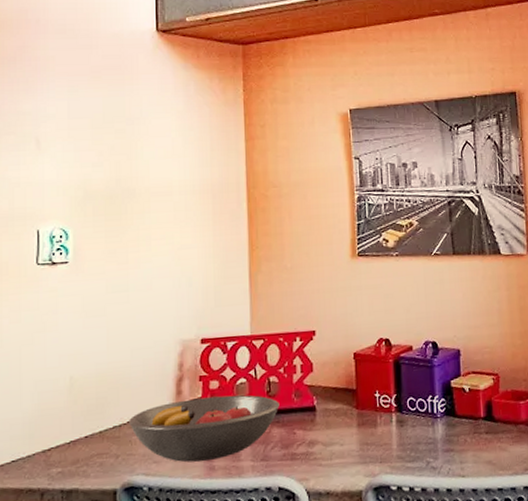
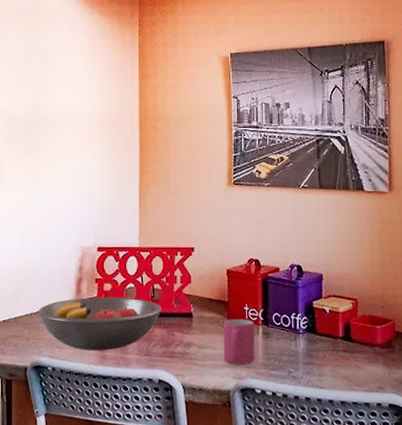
mug: none [351,407,389,461] -> present [223,319,255,365]

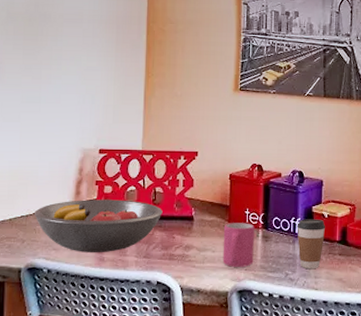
coffee cup: none [298,314,328,367] -> present [297,219,326,270]

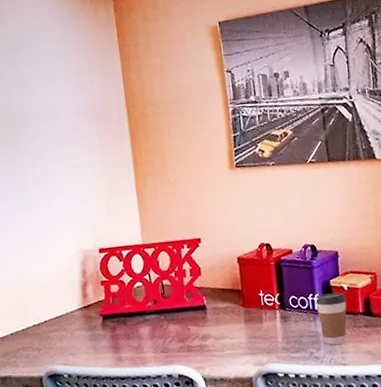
fruit bowl: present [34,200,163,252] -> none [45,296,174,354]
mug: present [222,223,255,267] -> none [238,305,275,352]

